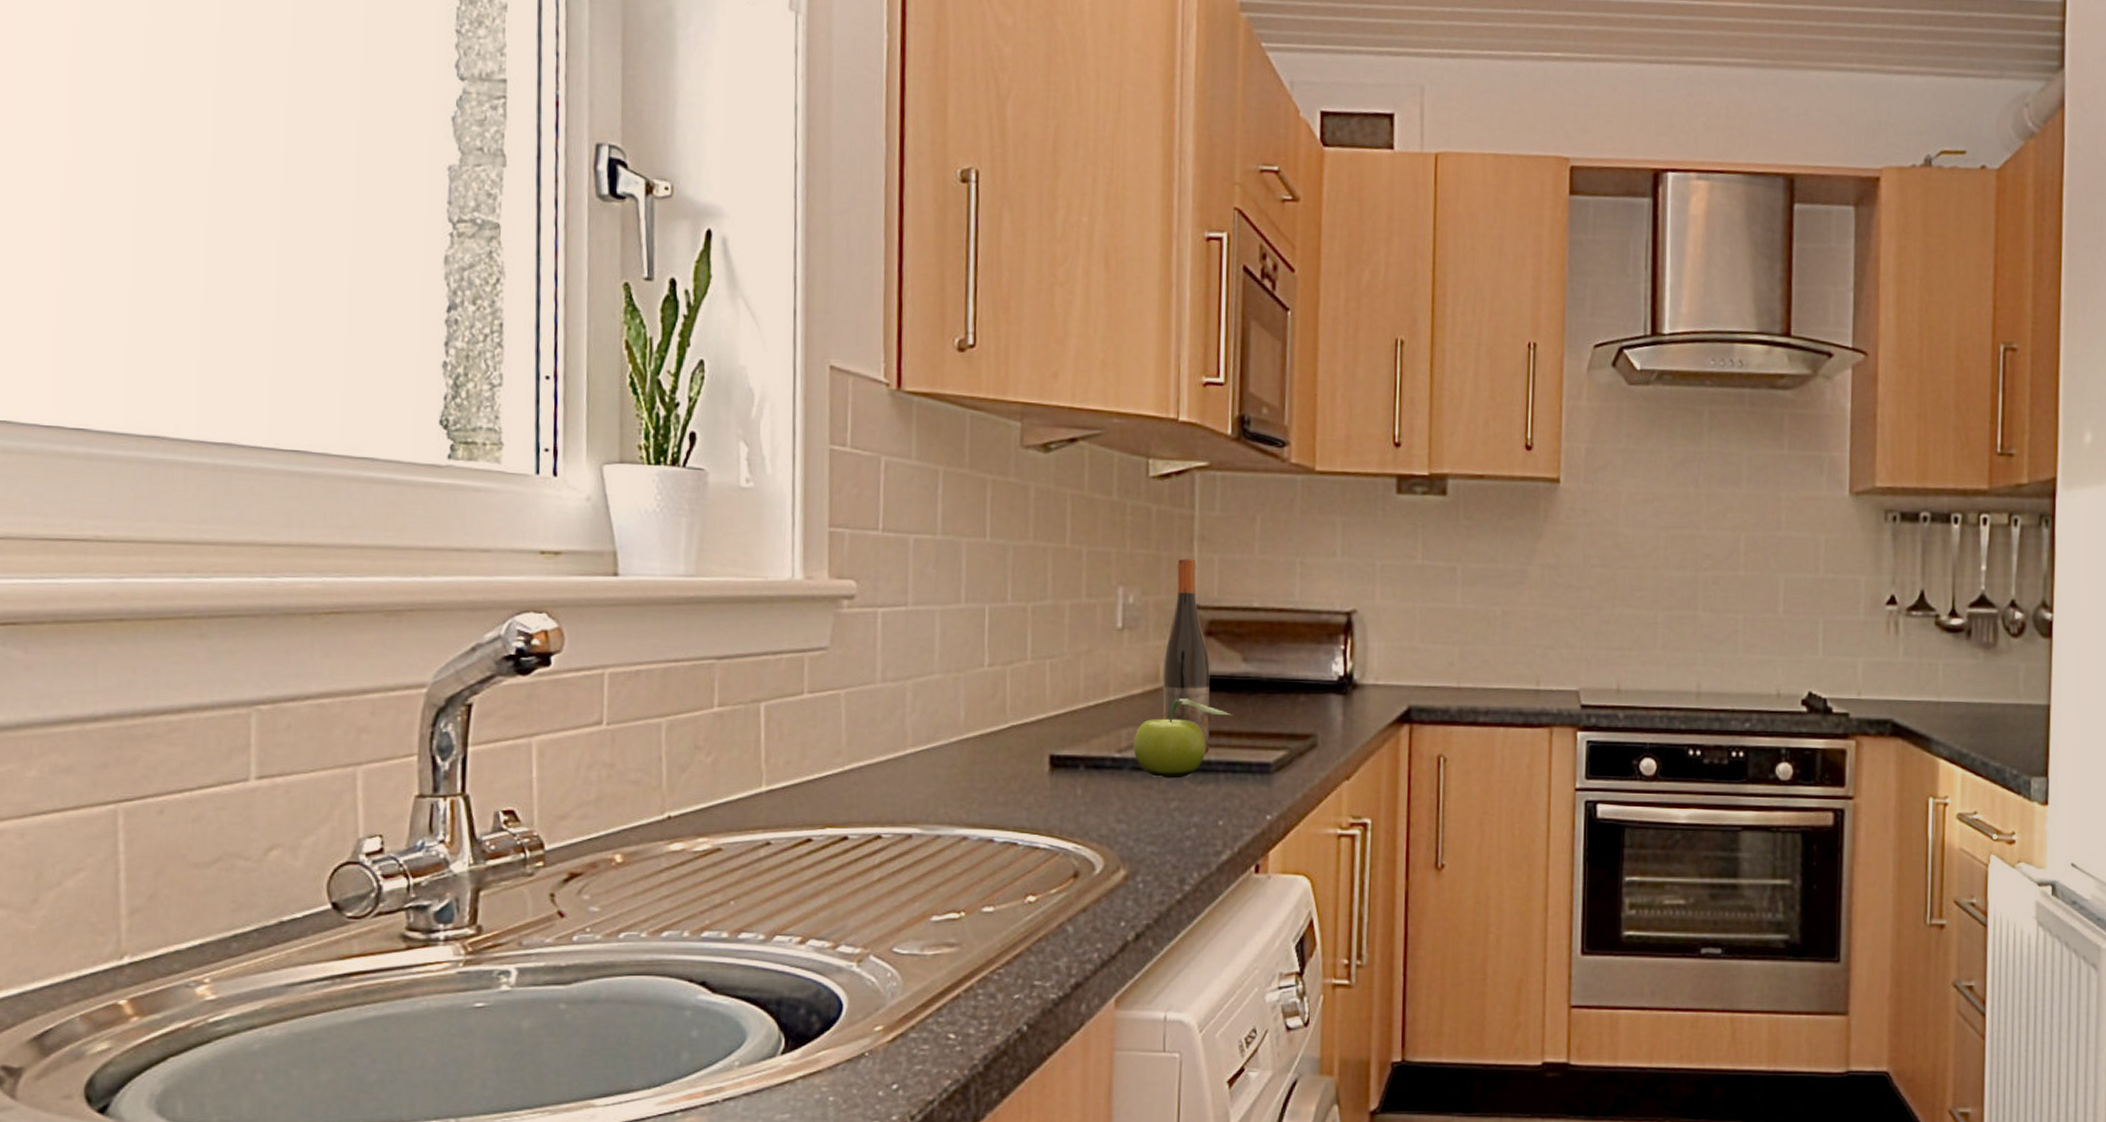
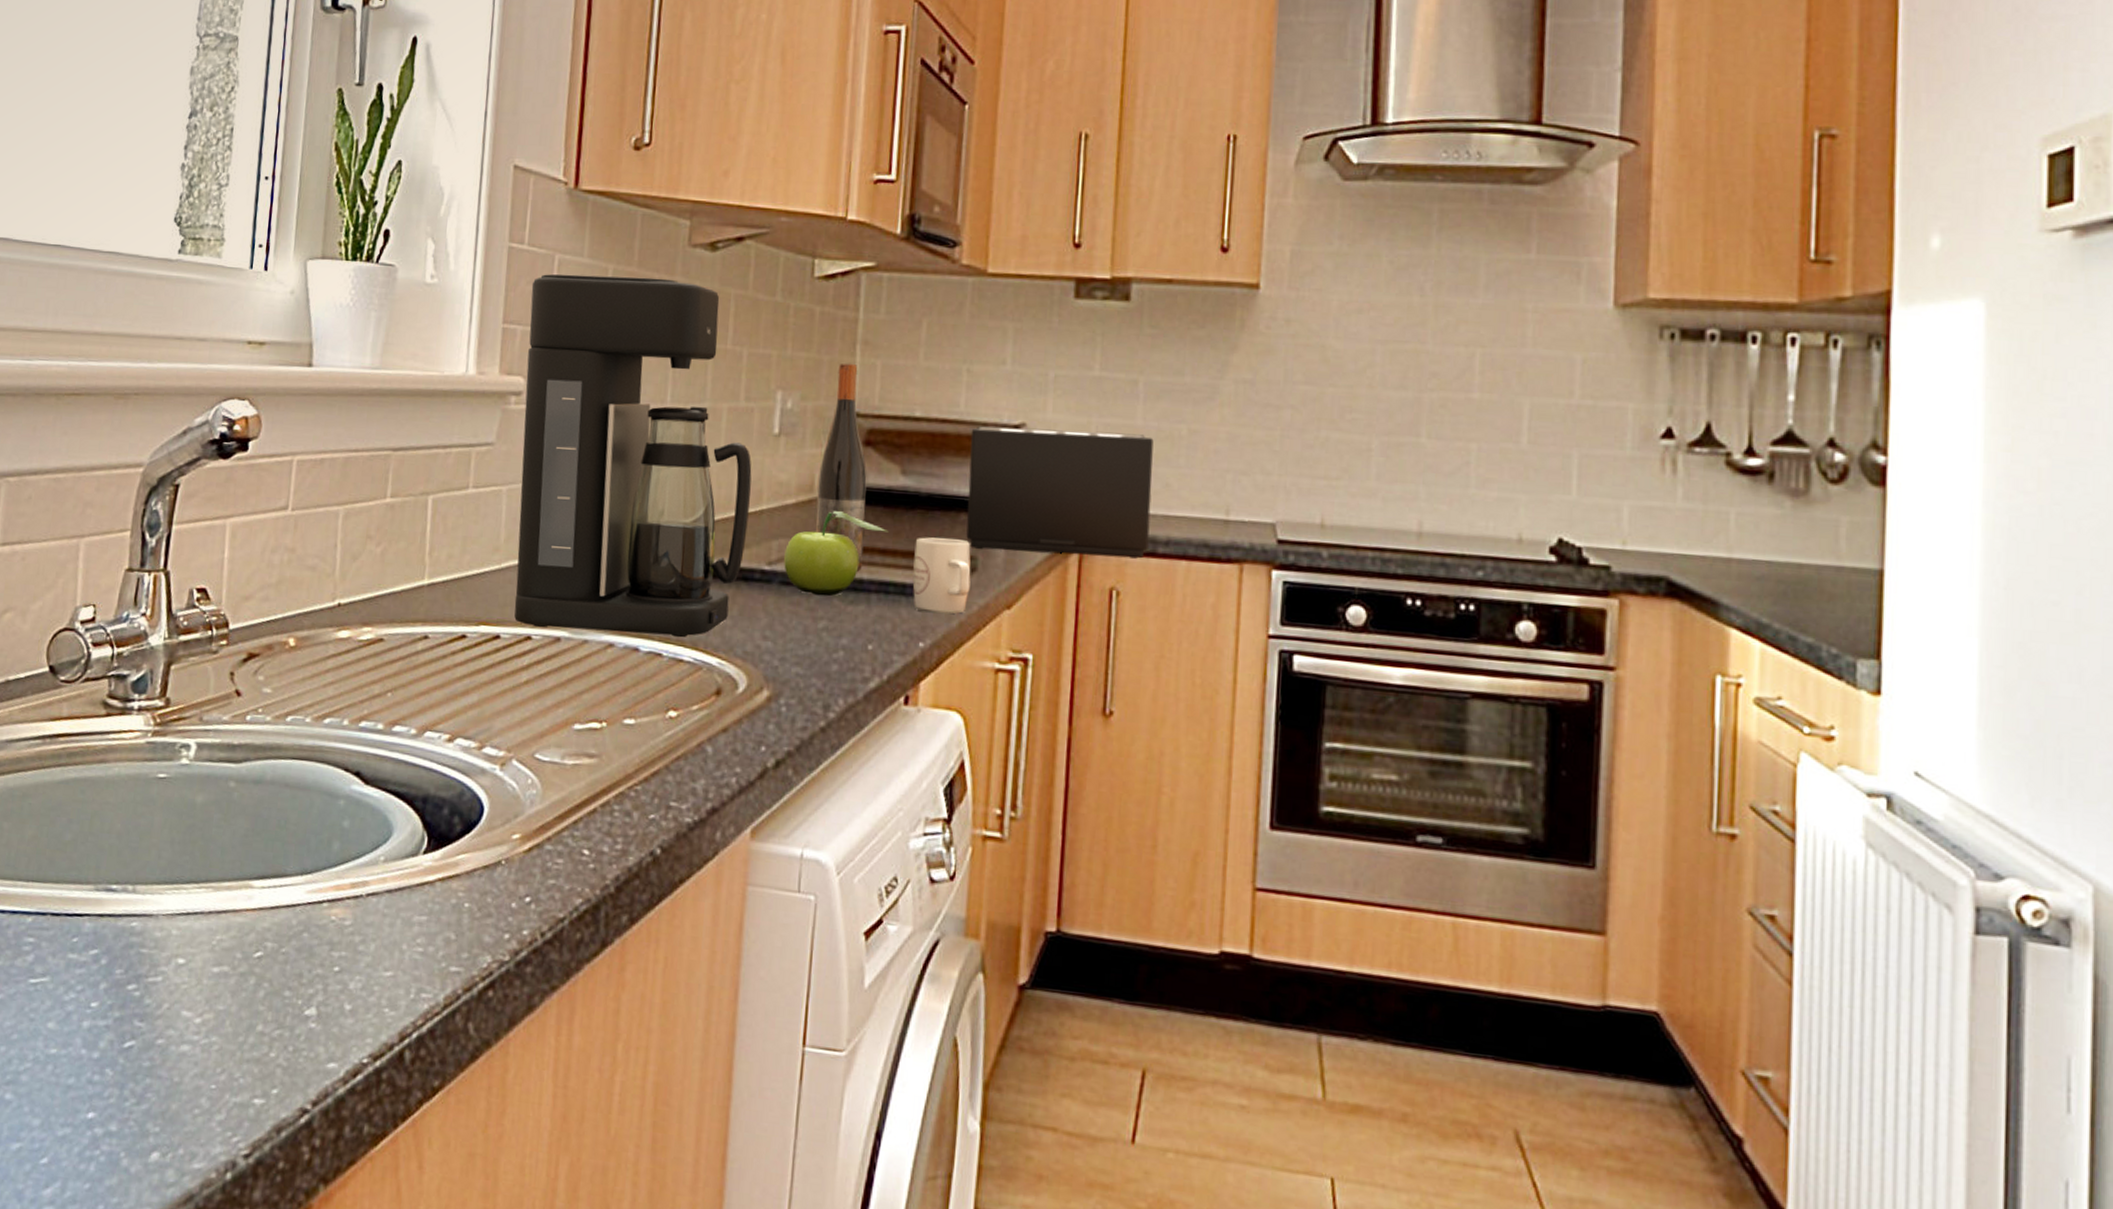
coffee maker: none [857,476,1097,827] -> present [514,274,752,638]
mug: none [1257,718,1312,788] -> present [912,537,971,614]
toaster: none [1305,614,1472,728] -> present [966,426,1154,559]

